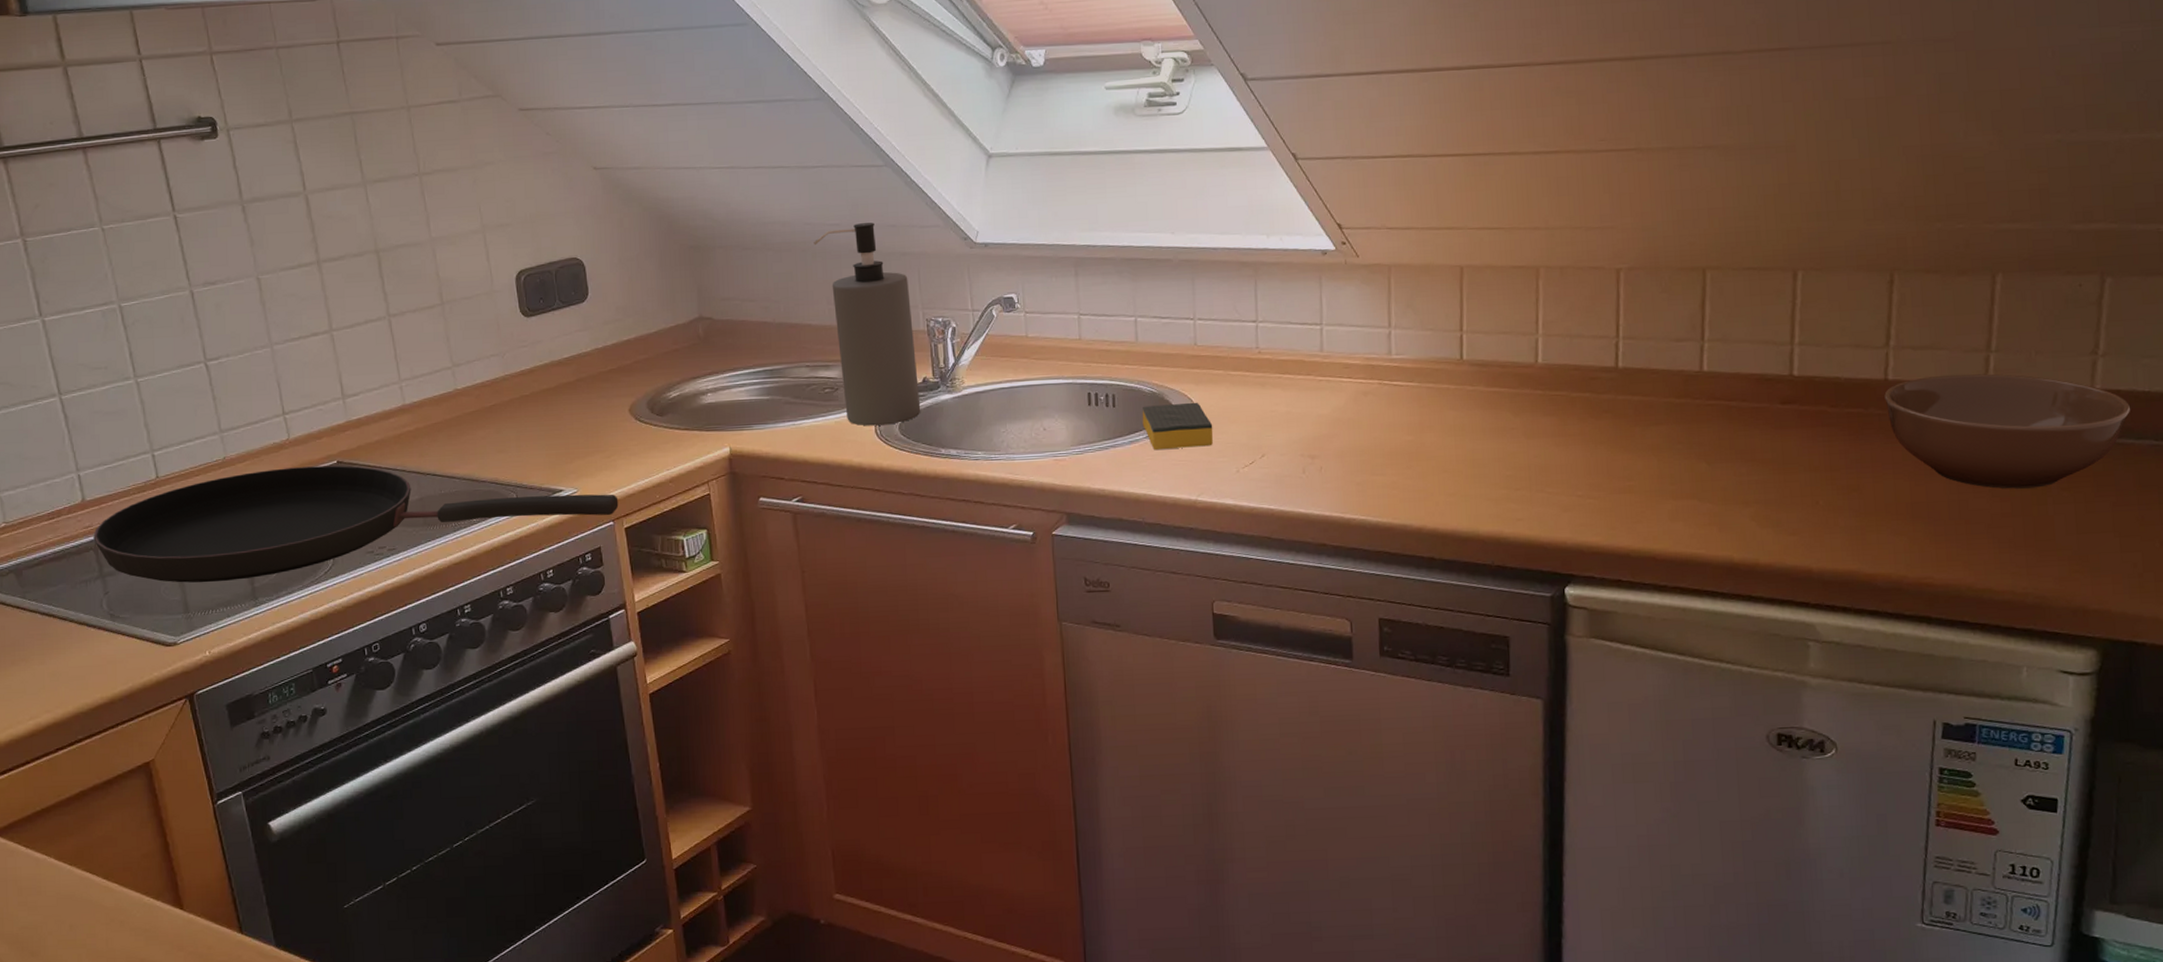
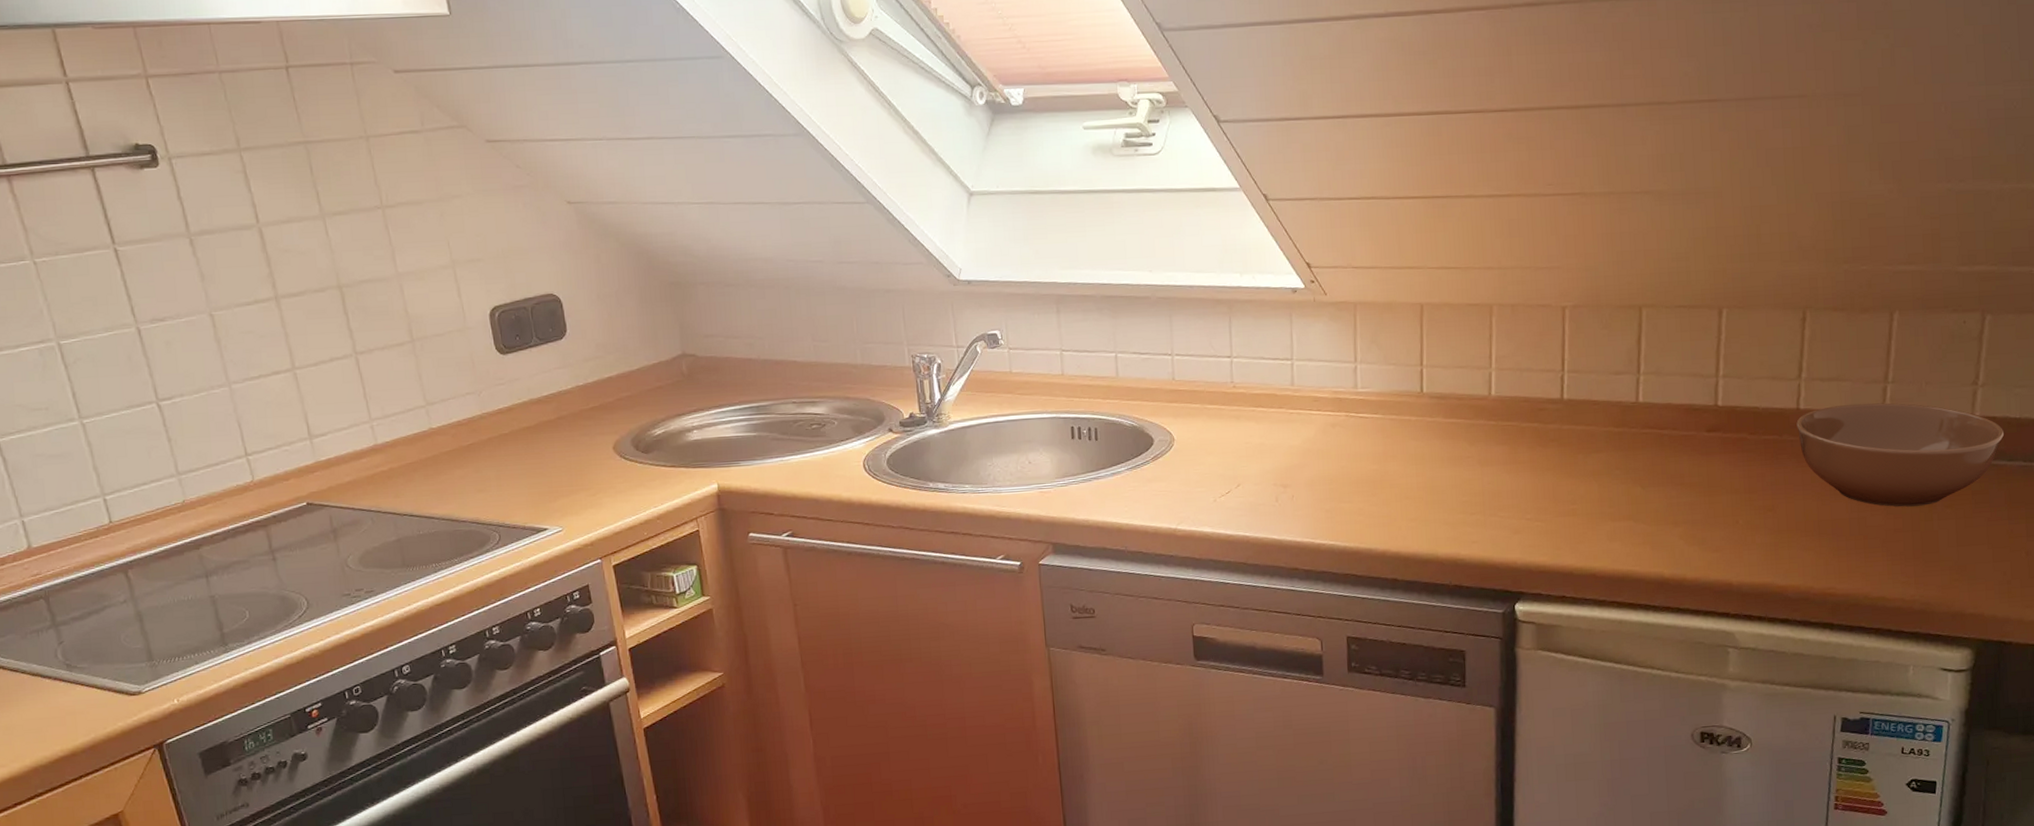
frying pan: present [93,465,619,583] -> none [43,507,606,631]
soap dispenser: present [813,222,921,426] -> none [797,259,909,461]
sponge: present [1142,402,1213,451] -> none [1123,434,1191,482]

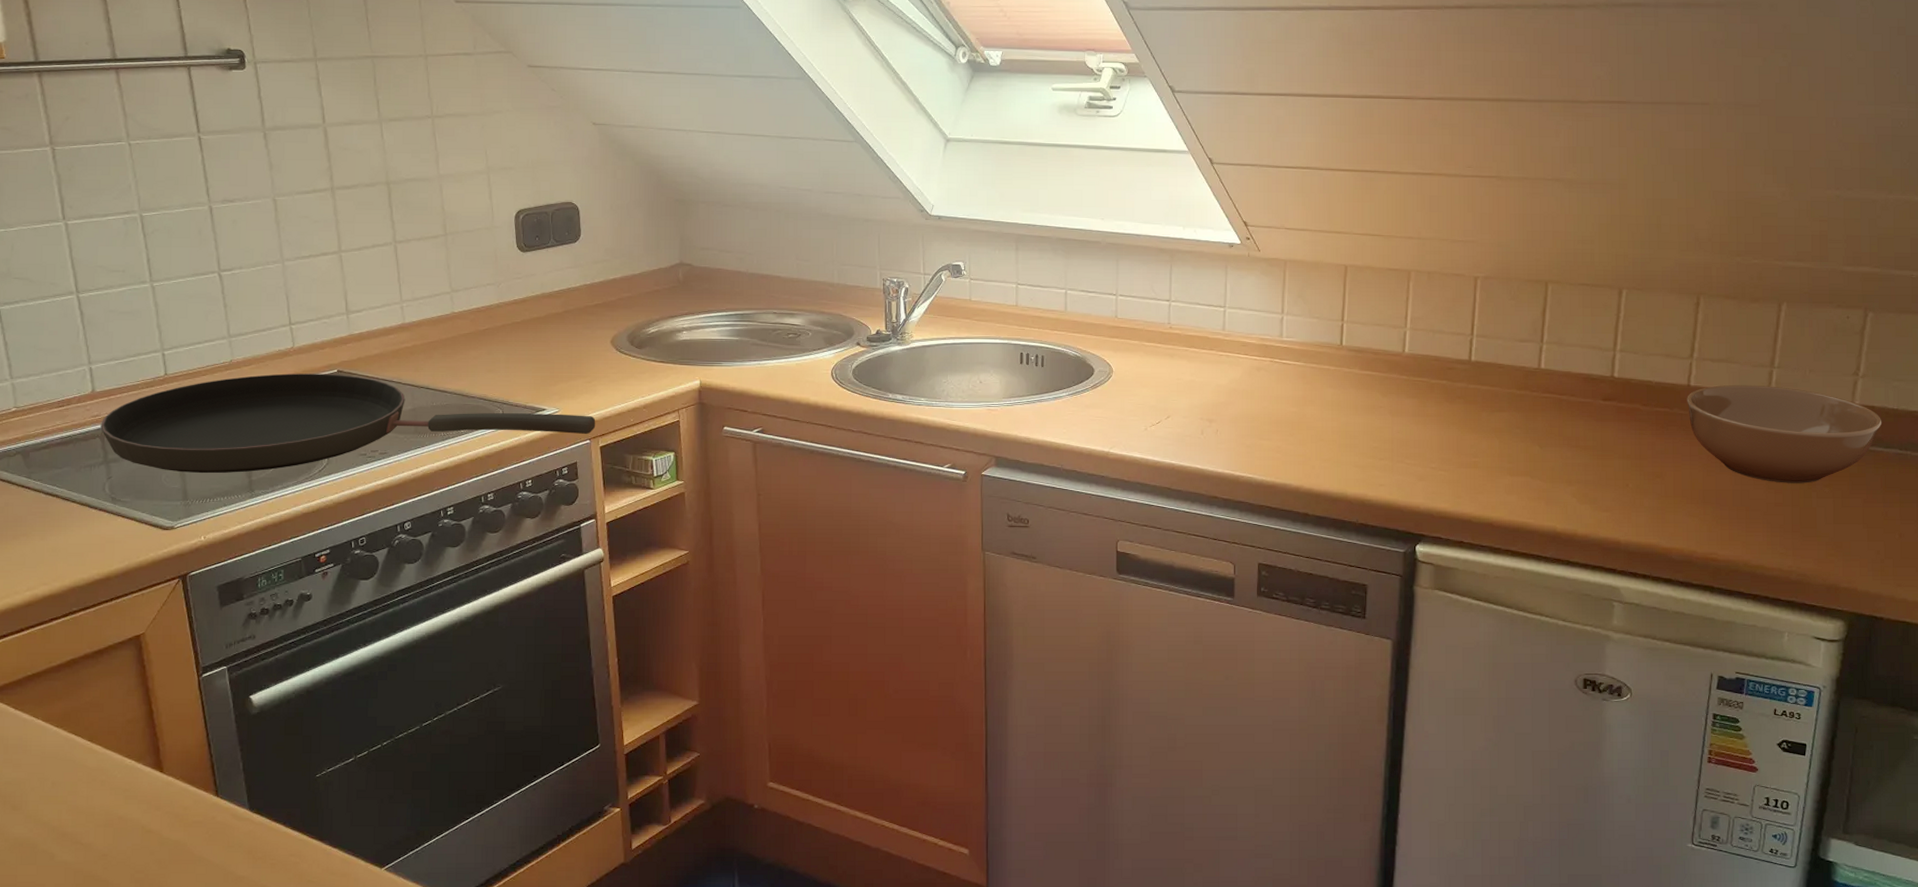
frying pan: none [43,507,606,631] -> present [100,373,596,473]

